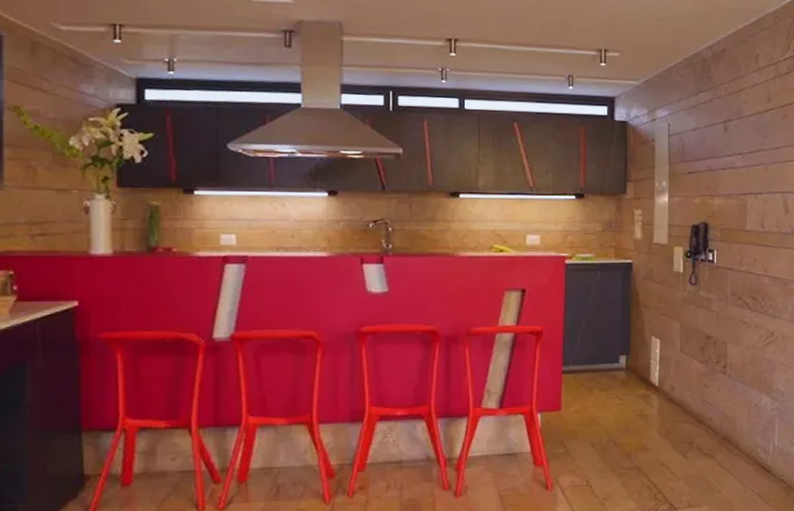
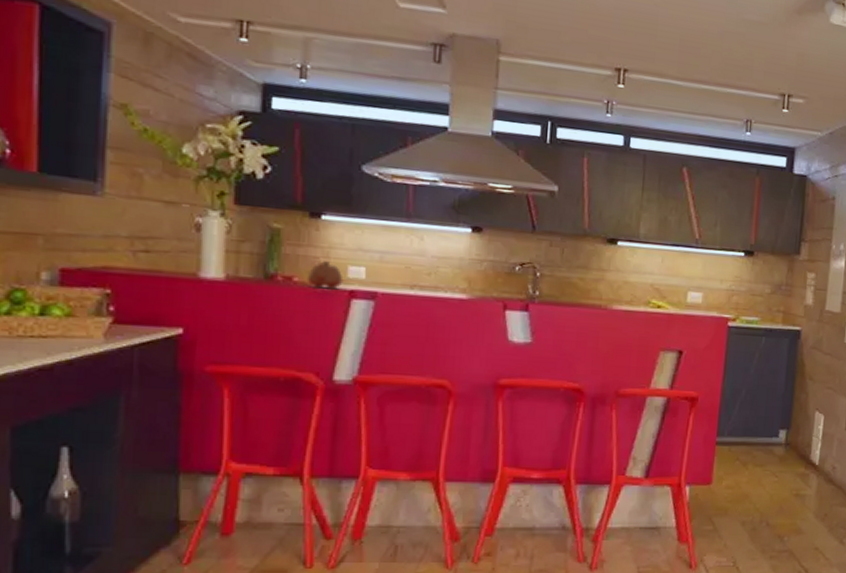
teapot: none [184,230,217,258] -> present [306,260,344,291]

